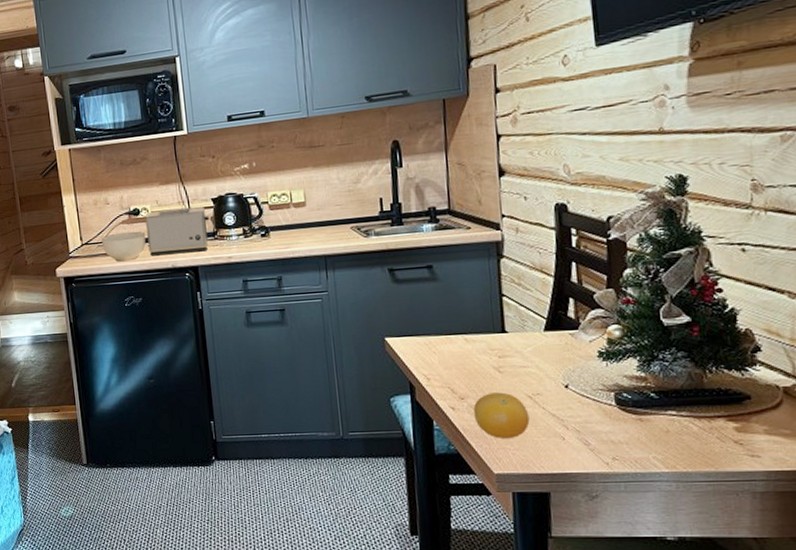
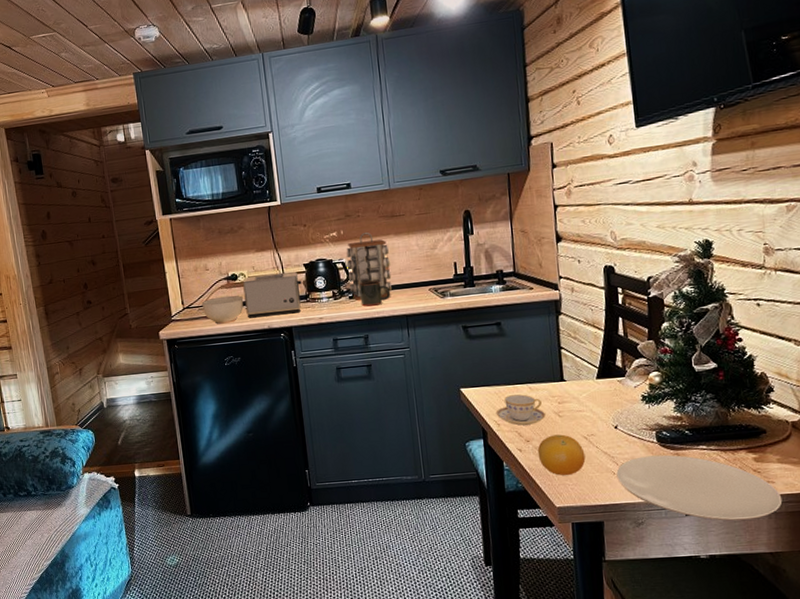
spice rack: none [258,165,309,239] -> present [346,232,392,300]
mug: none [272,216,308,246] -> present [359,280,391,307]
teacup: none [425,346,483,381] -> present [495,394,546,426]
plate: none [566,419,770,500] -> present [616,455,783,521]

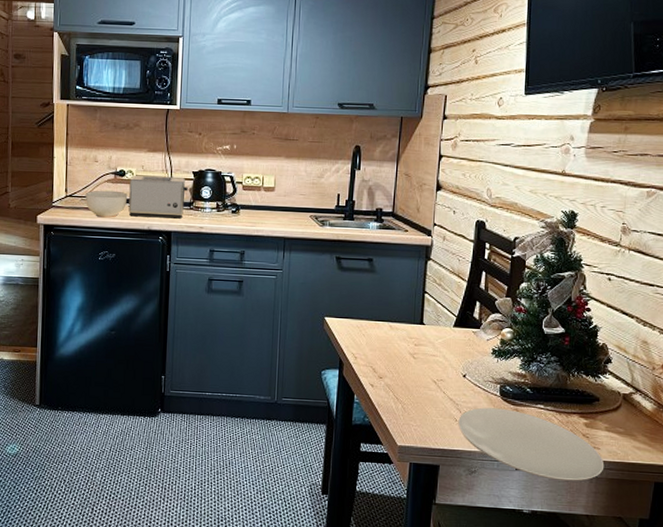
spice rack: present [346,232,392,300] -> none [233,151,277,217]
mug: present [359,280,391,307] -> none [242,198,273,224]
teacup: present [495,394,546,426] -> none [354,331,401,362]
fruit: present [537,434,586,475] -> none [388,375,432,416]

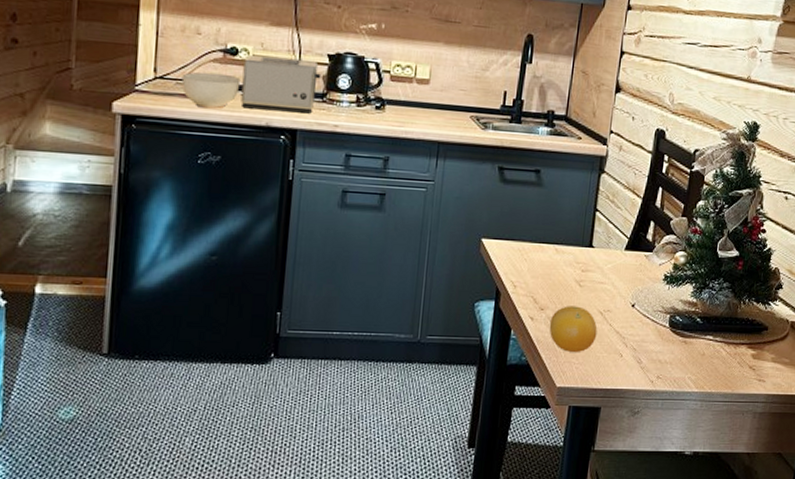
fruit: none [388,375,432,416] -> present [549,306,598,352]
plate: present [458,407,605,482] -> none [623,340,769,418]

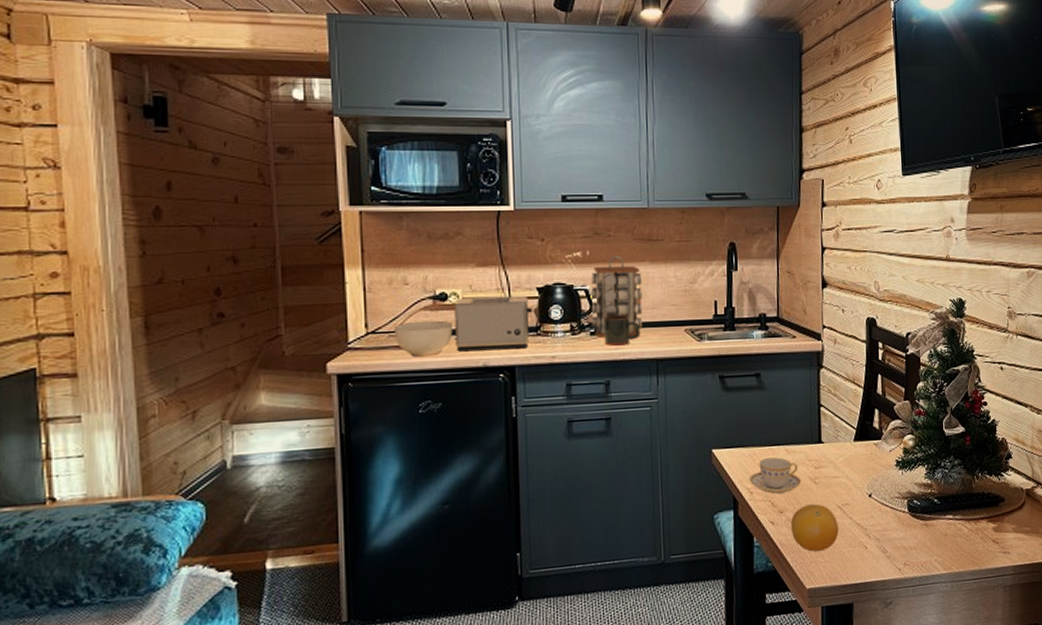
spice rack: none [377,33,434,116] -> present [591,256,643,337]
mug: none [388,91,427,124] -> present [603,314,641,346]
teacup: none [514,254,566,291] -> present [749,457,801,494]

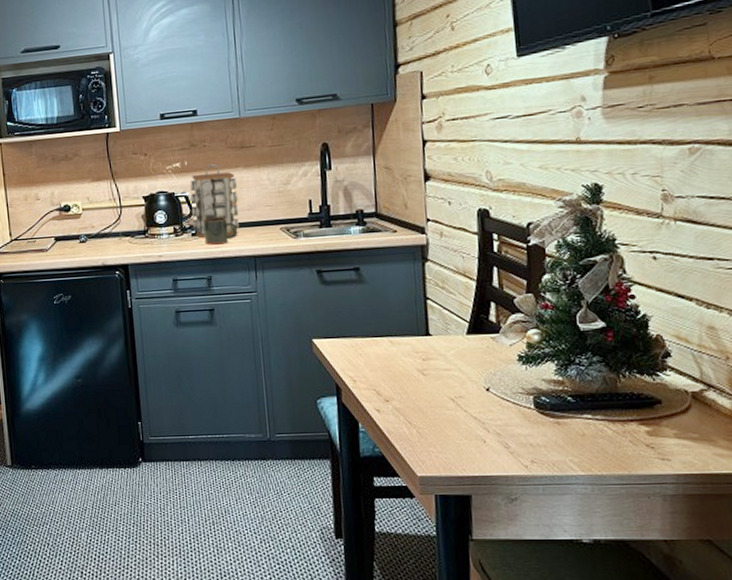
bowl: present [394,320,453,357] -> none [31,228,77,259]
toaster: present [454,296,533,352] -> none [76,205,141,254]
teacup: present [749,457,801,494] -> none [351,348,408,383]
fruit: present [790,504,839,552] -> none [397,395,452,441]

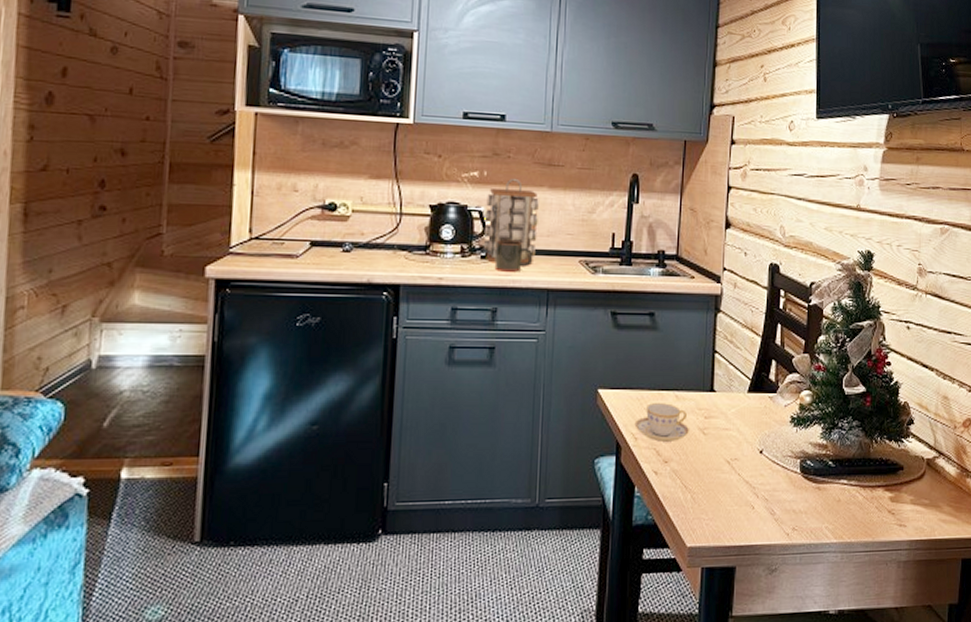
teacup: none [351,348,408,383] -> present [634,403,689,442]

